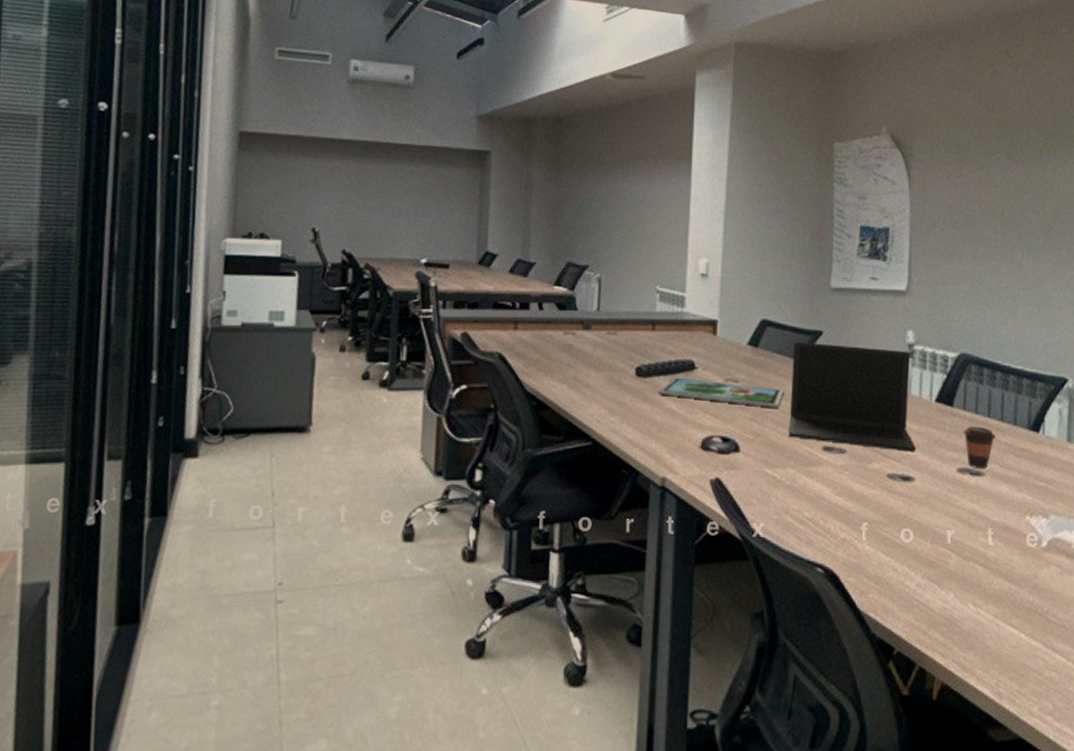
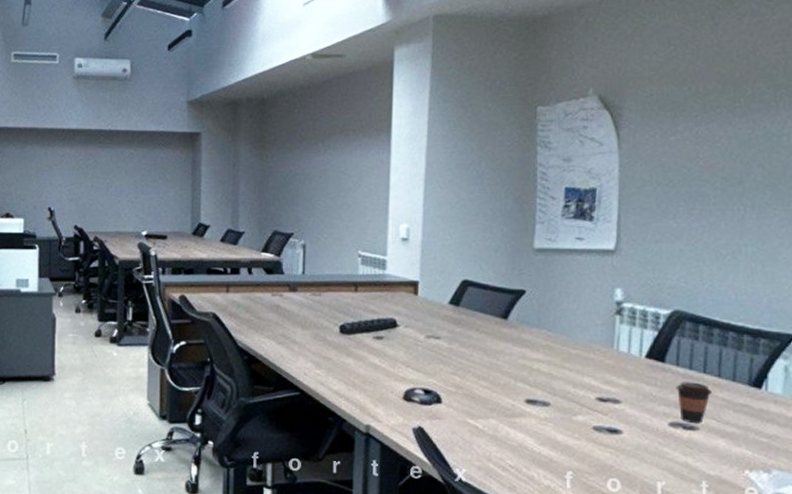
picture frame: present [658,377,784,408] -> none [361,334,486,363]
laptop: present [788,341,916,452] -> none [490,300,624,406]

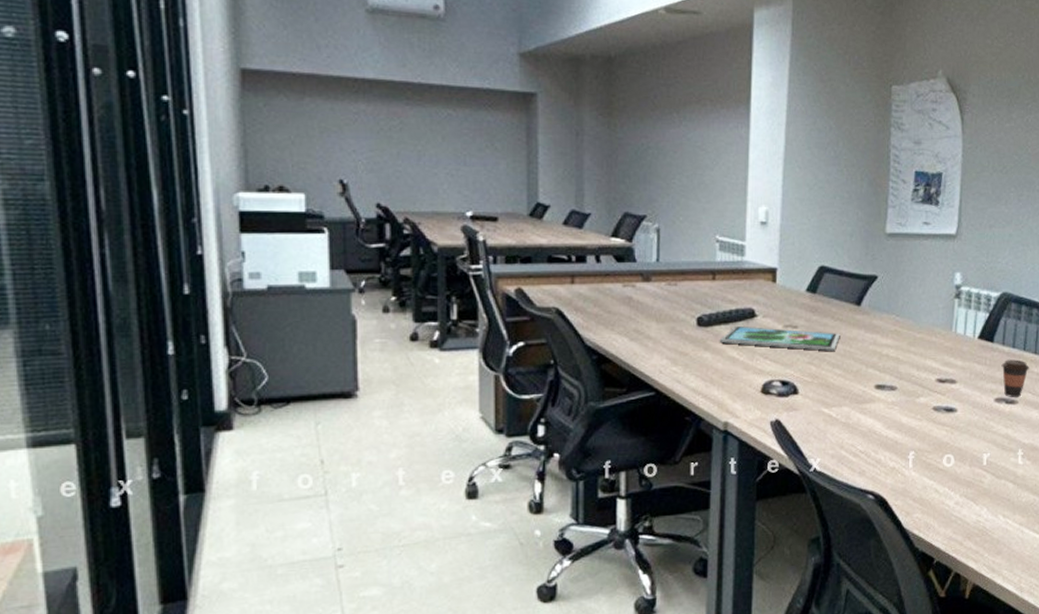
picture frame: none [361,334,486,363] -> present [719,325,840,351]

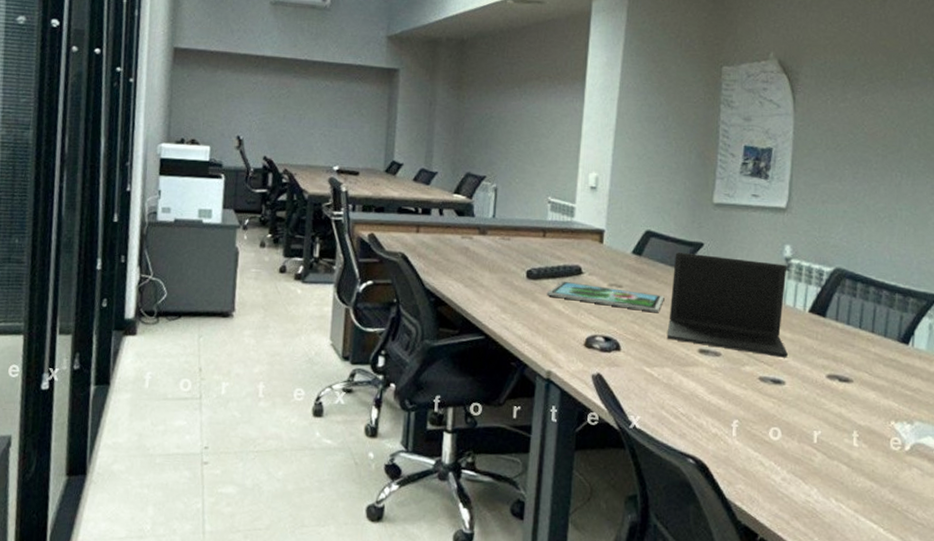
laptop: none [844,286,959,386] -> present [666,251,788,358]
coffee cup: present [1001,359,1030,397] -> none [834,336,867,376]

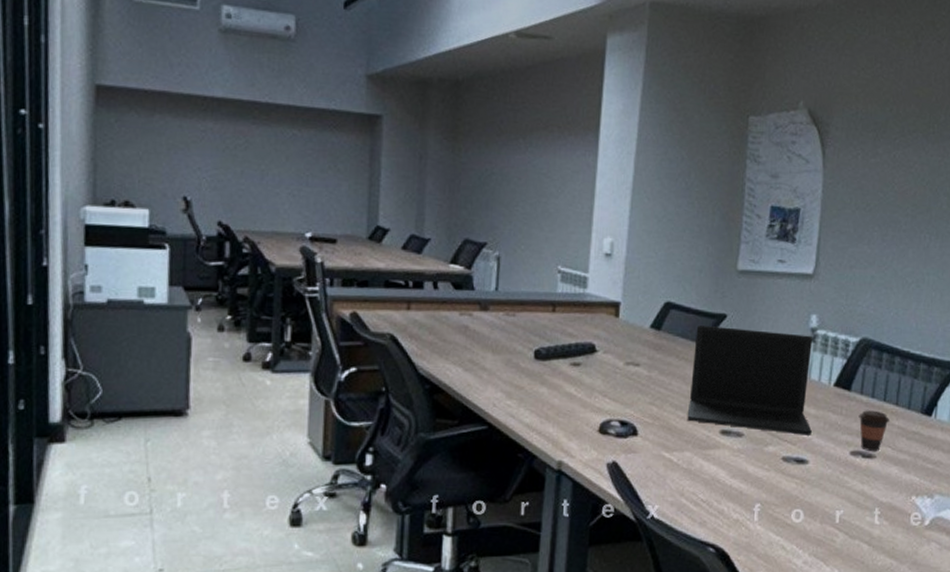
picture frame: present [546,280,665,312] -> none [556,360,685,392]
coffee cup: none [834,336,867,376] -> present [858,410,890,451]

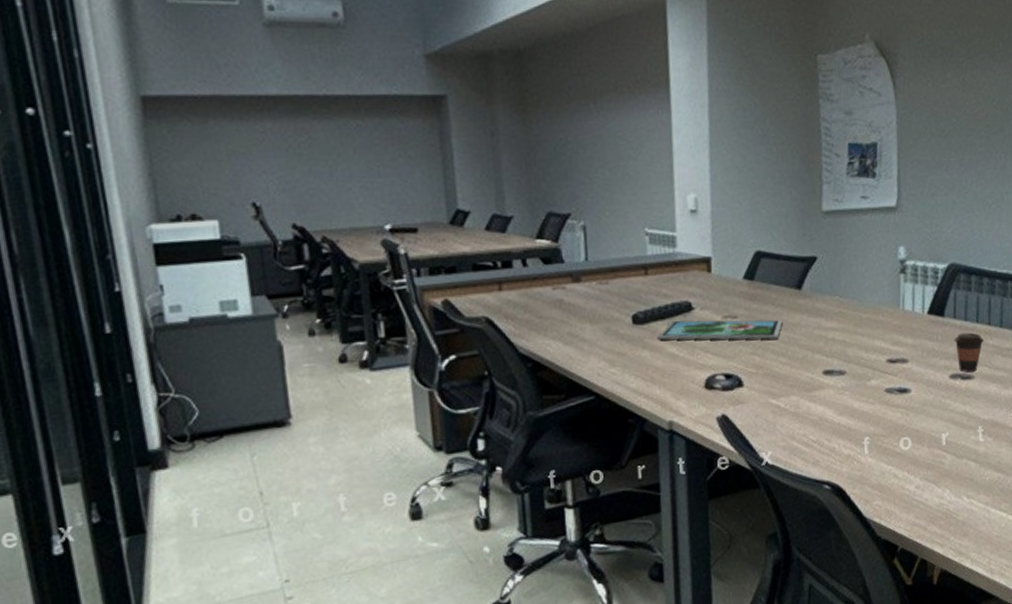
picture frame: none [556,360,685,392] -> present [657,319,783,340]
laptop: present [687,324,812,436] -> none [788,267,911,366]

